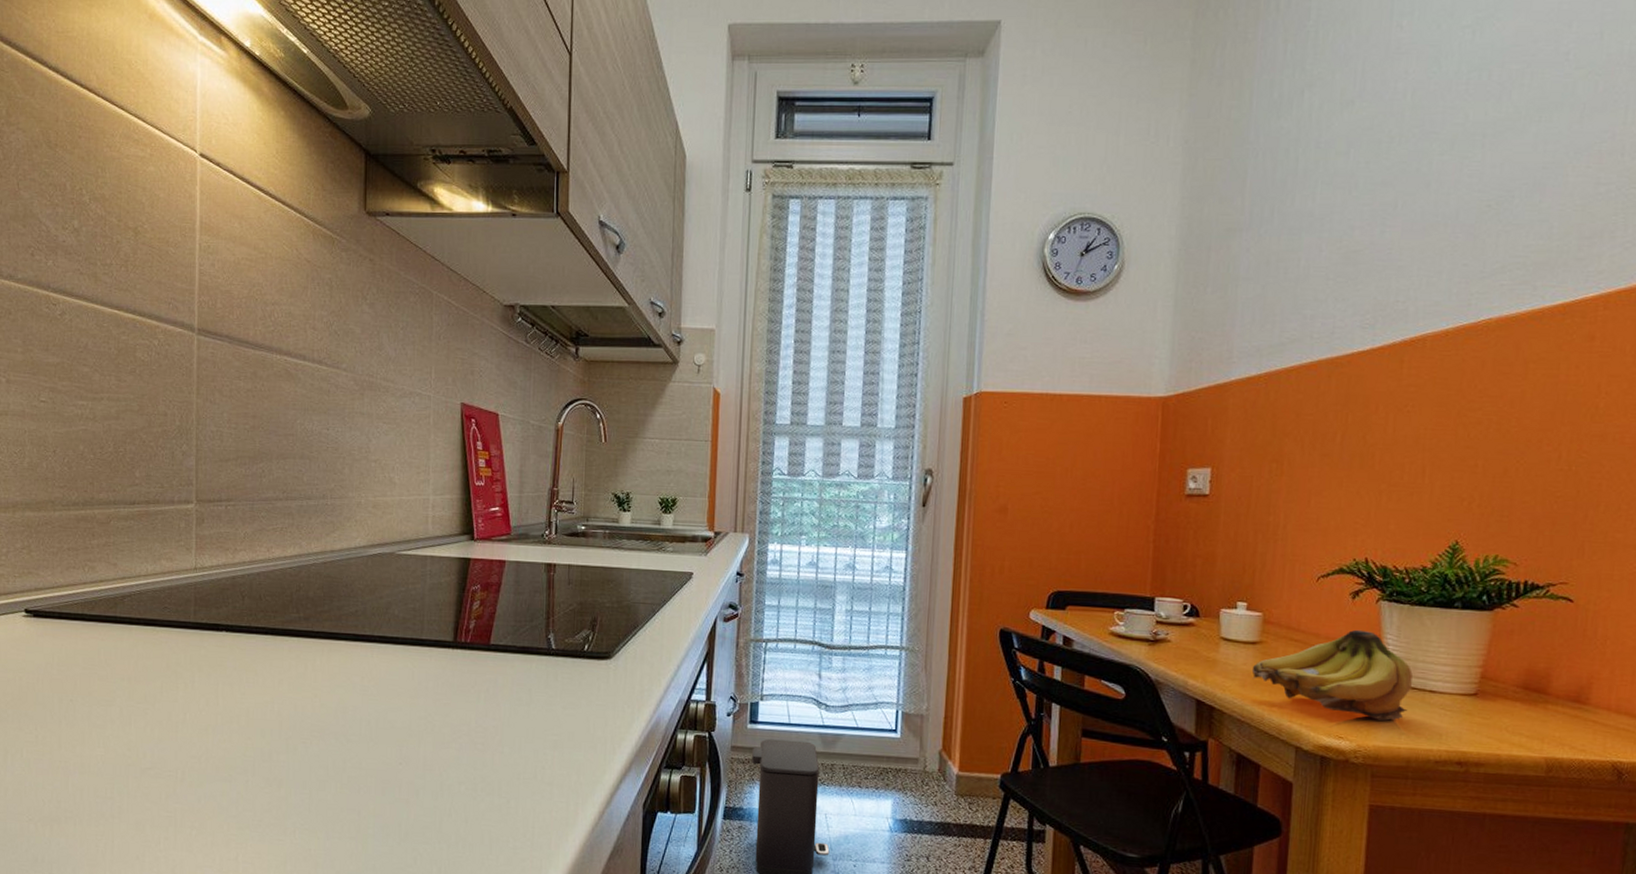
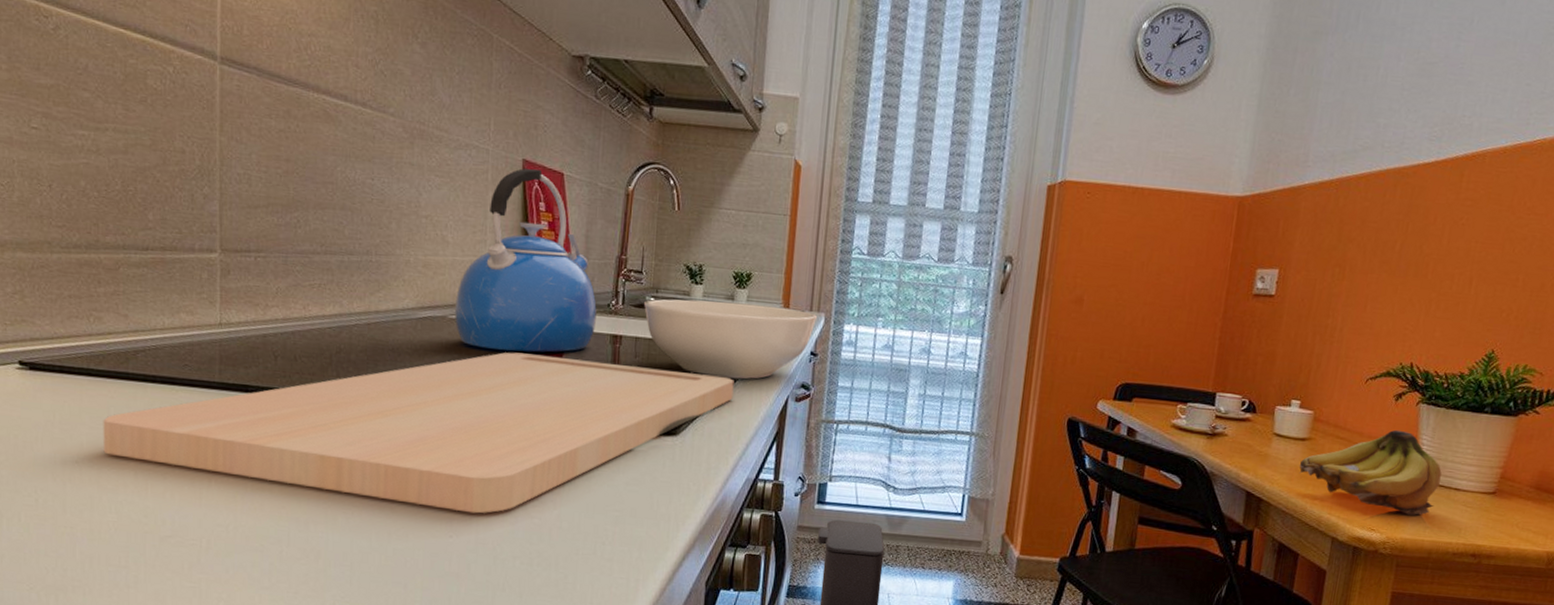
cutting board: none [94,584,664,741] -> present [103,352,734,514]
kettle: none [402,411,532,584] -> present [455,168,597,353]
bowl: none [575,526,741,602] -> present [643,299,817,379]

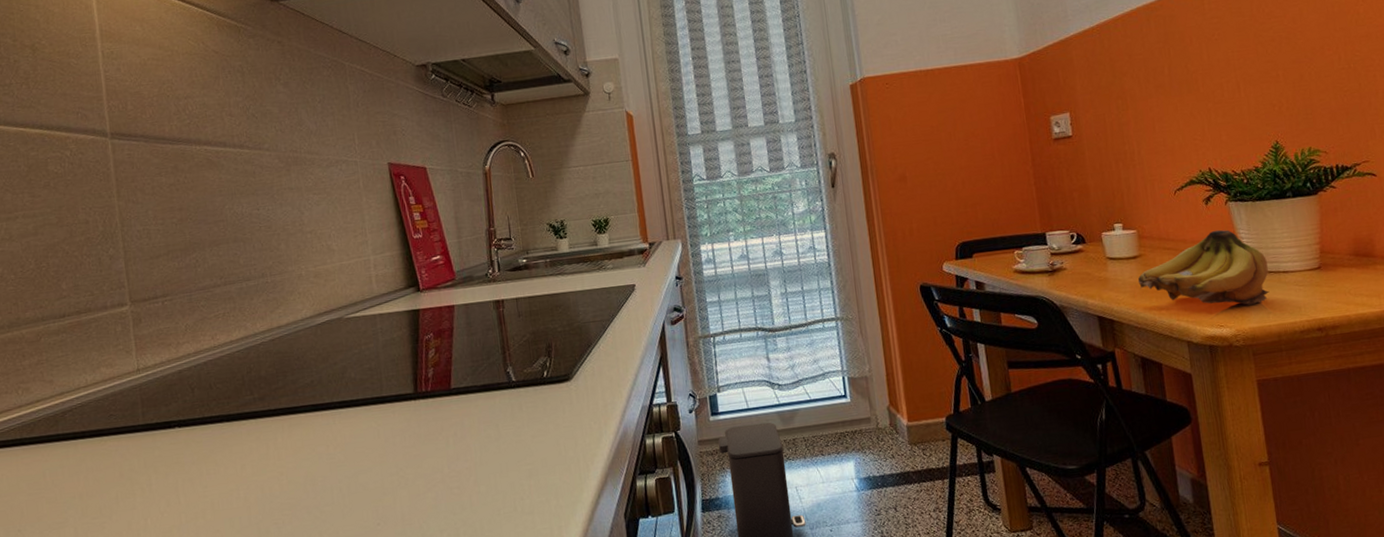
cutting board: present [103,352,734,514] -> none [40,317,614,517]
kettle: present [455,168,597,353] -> none [348,168,479,340]
bowl: present [643,299,817,379] -> none [517,241,675,321]

